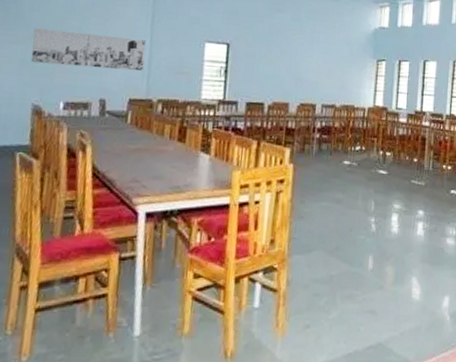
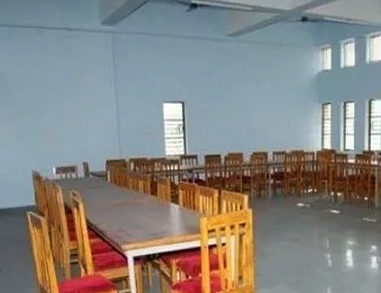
wall art: present [30,28,146,72] -> none [22,104,114,135]

